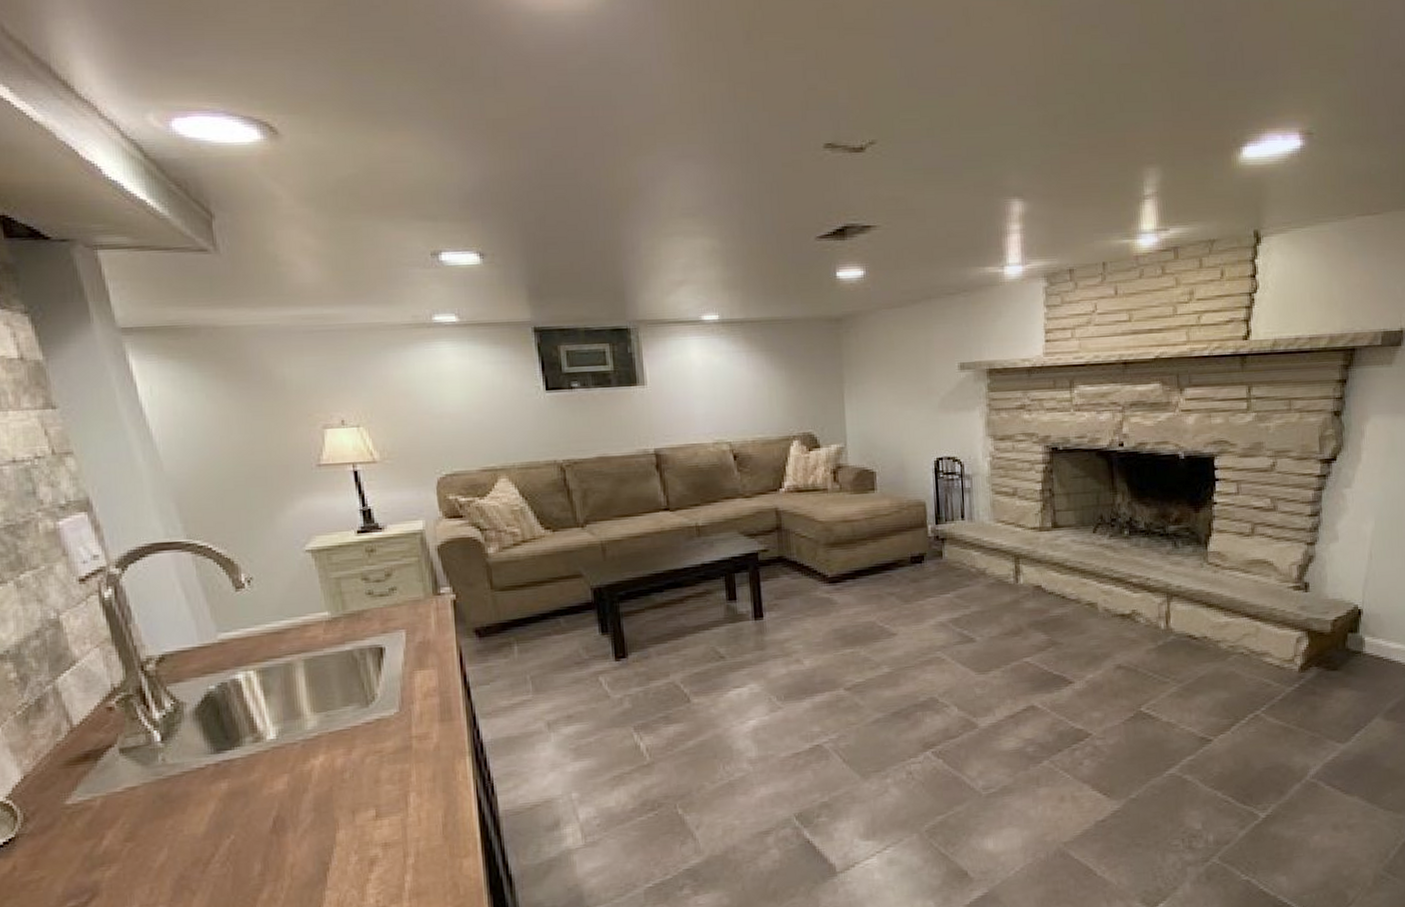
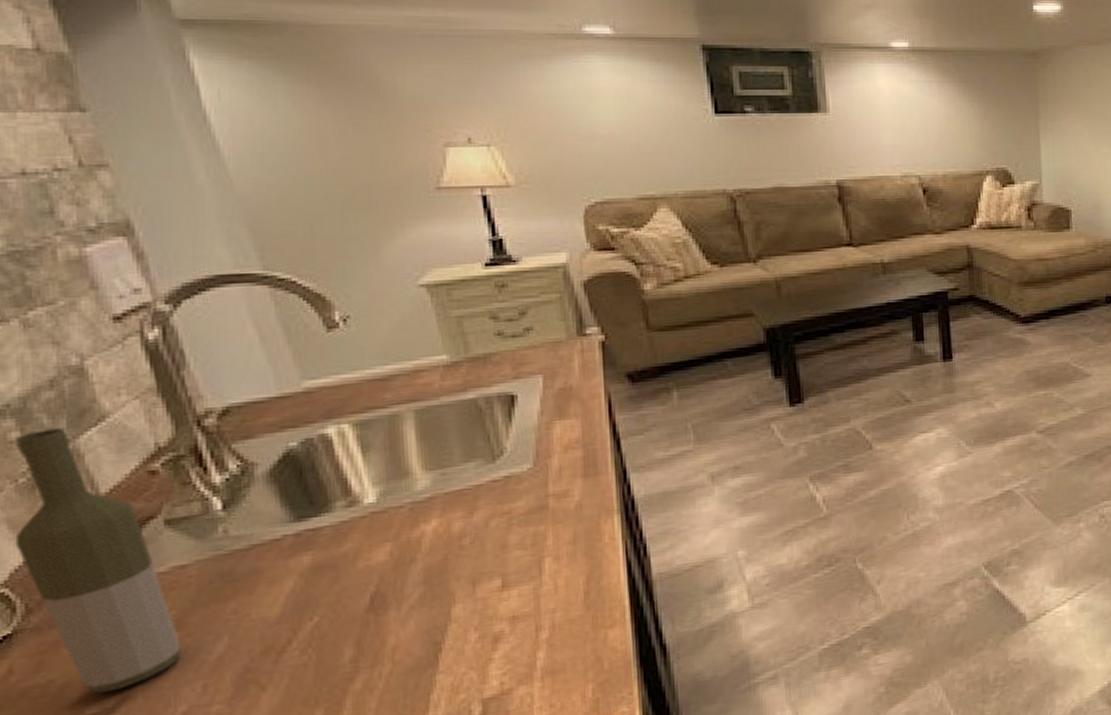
bottle: none [14,670,134,890] -> present [15,427,181,694]

